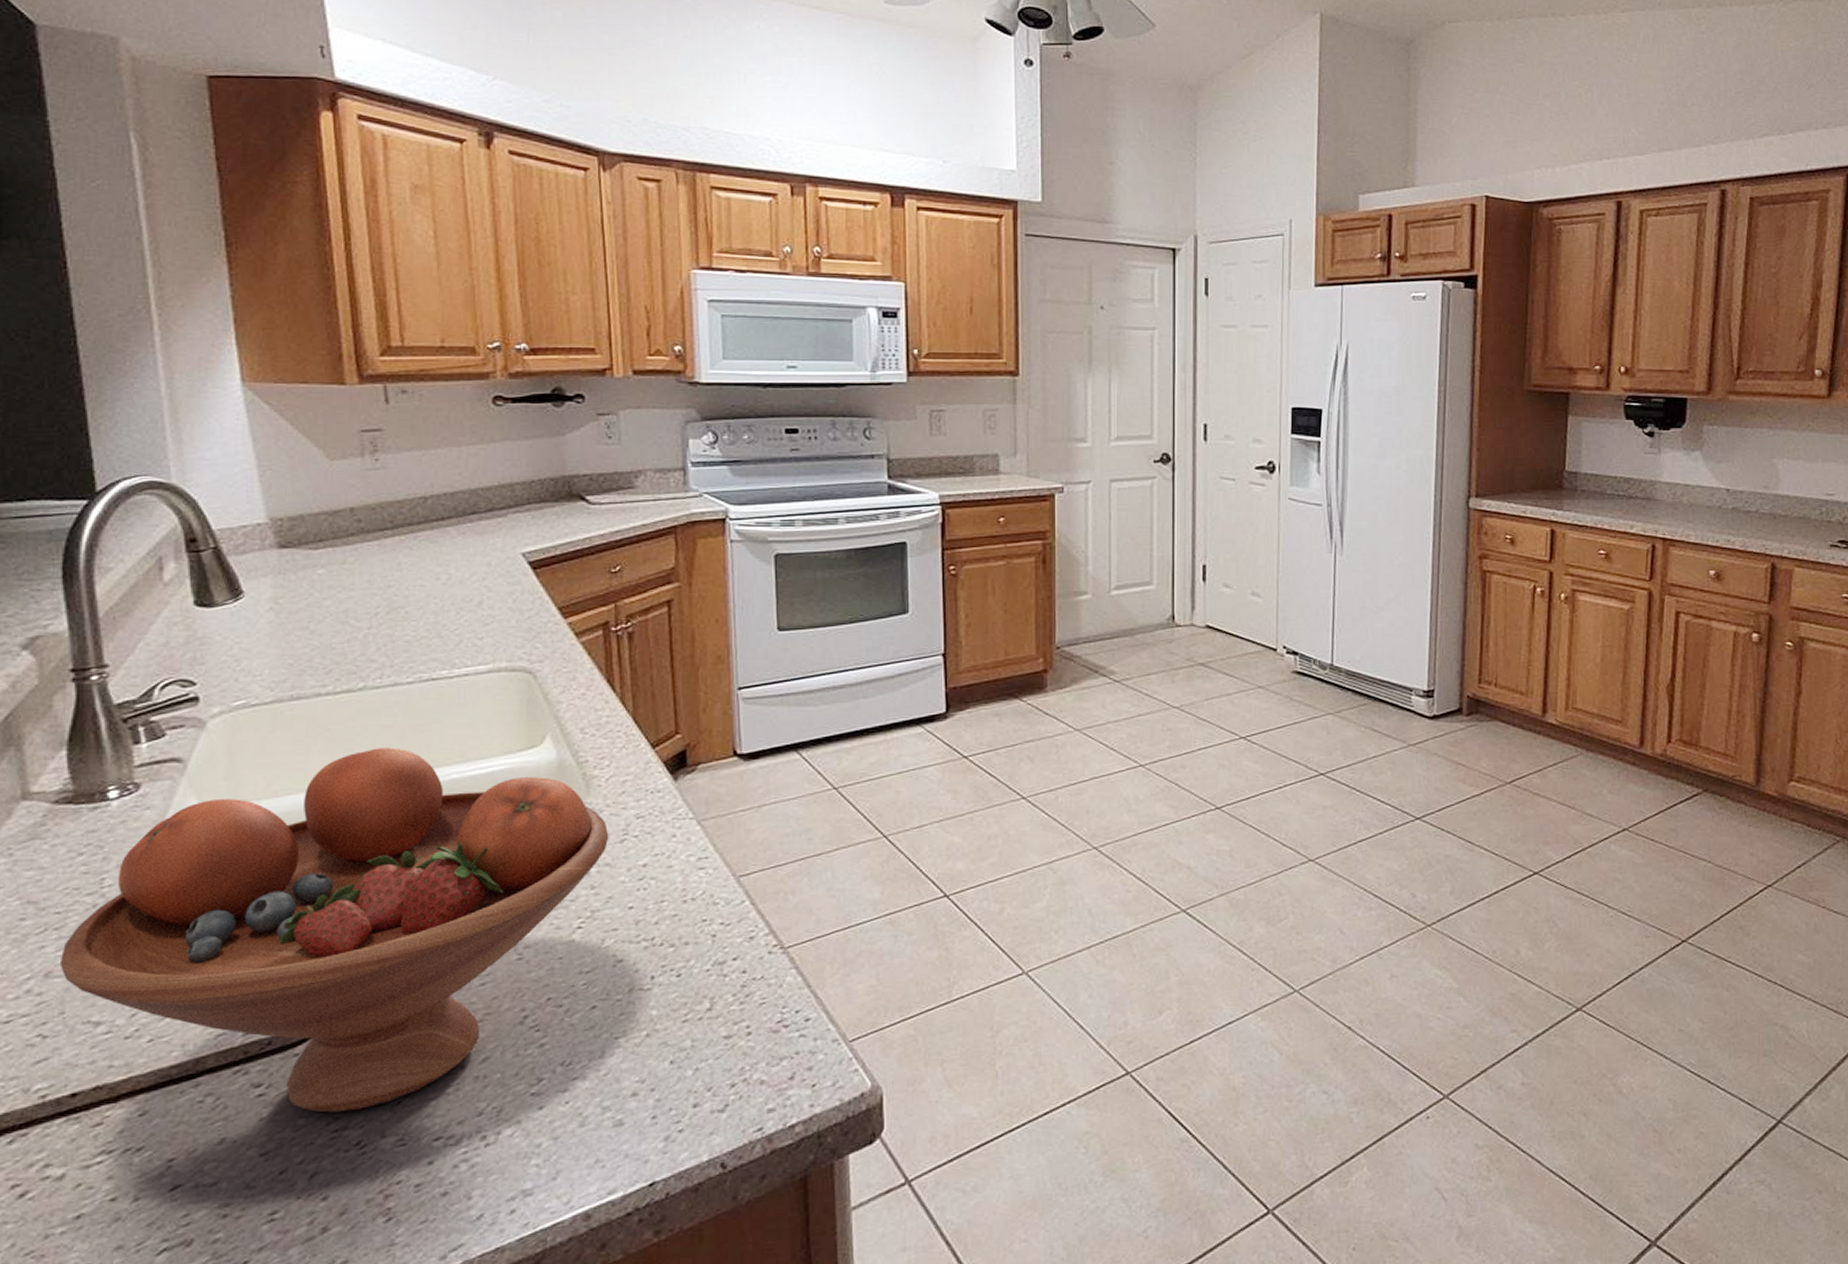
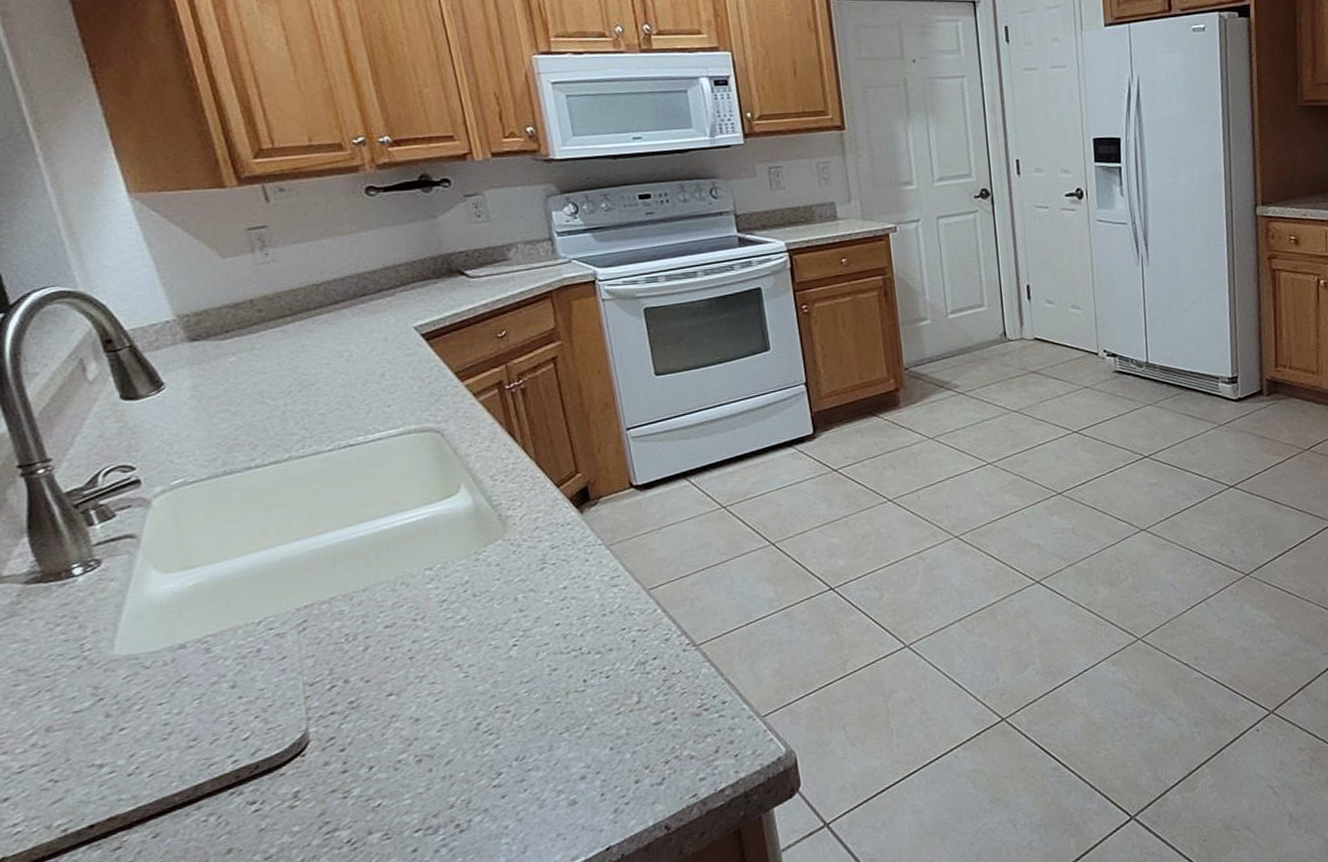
fruit bowl: present [59,748,609,1114] -> none [57,508,530,820]

